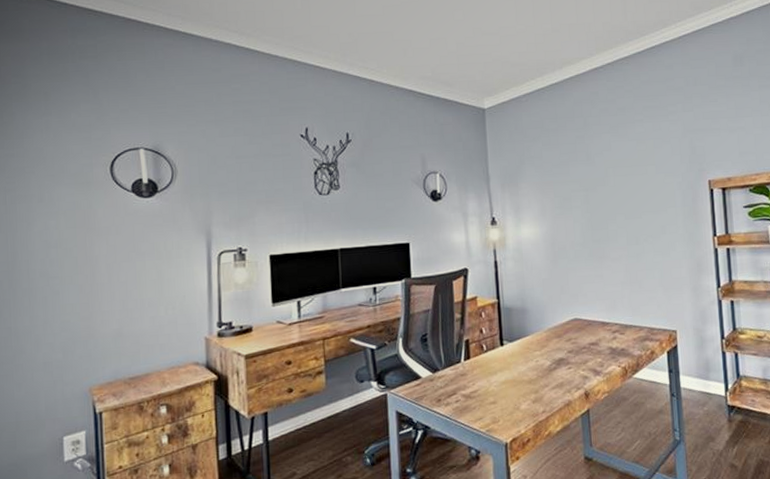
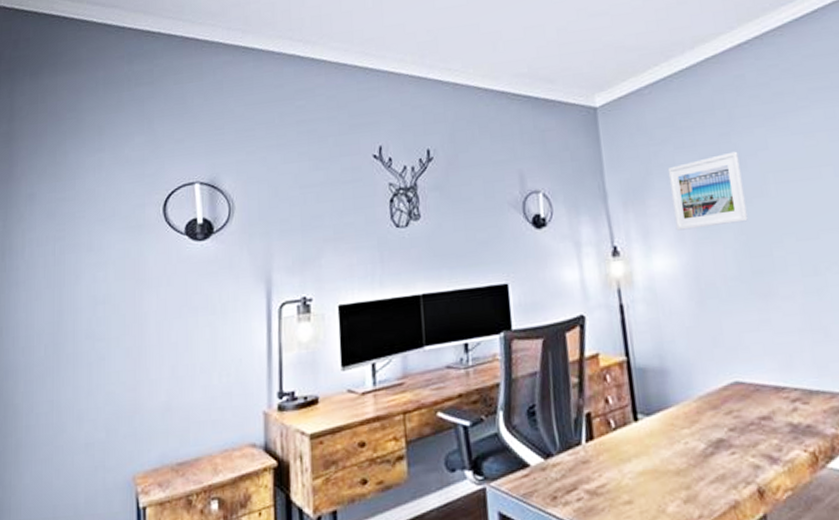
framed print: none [536,150,592,208] -> present [667,151,748,231]

